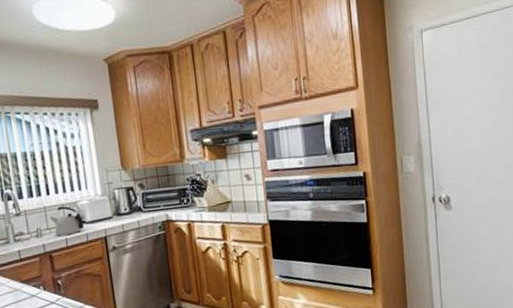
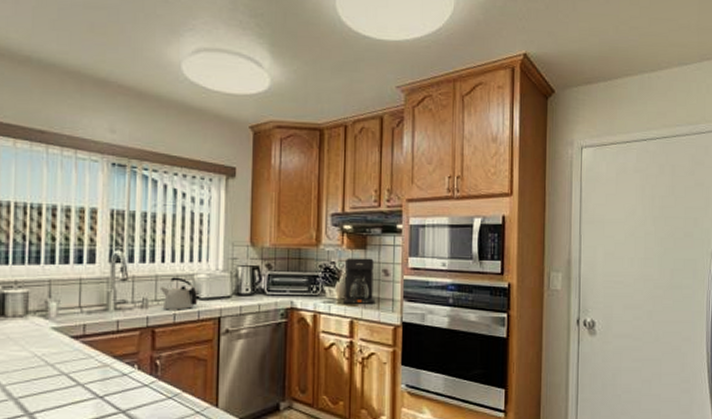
coffee maker: none [210,166,242,212] -> present [343,258,376,305]

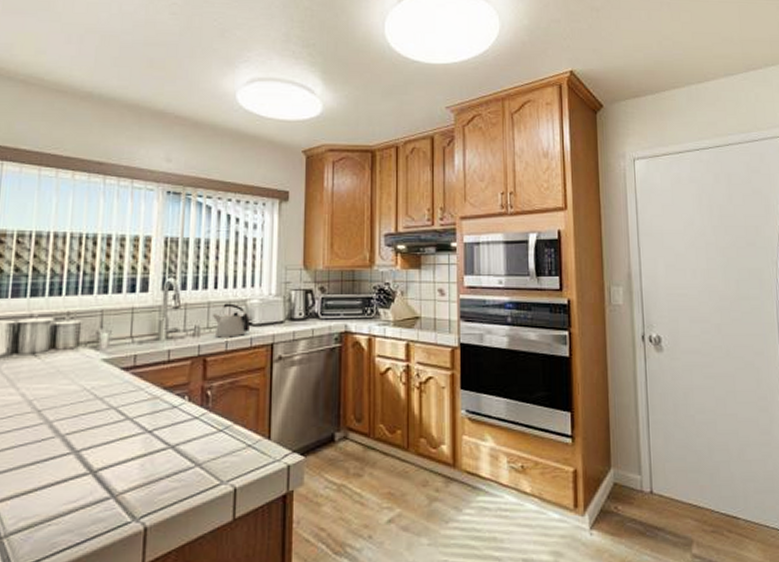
coffee maker: present [343,258,376,305] -> none [399,278,432,327]

